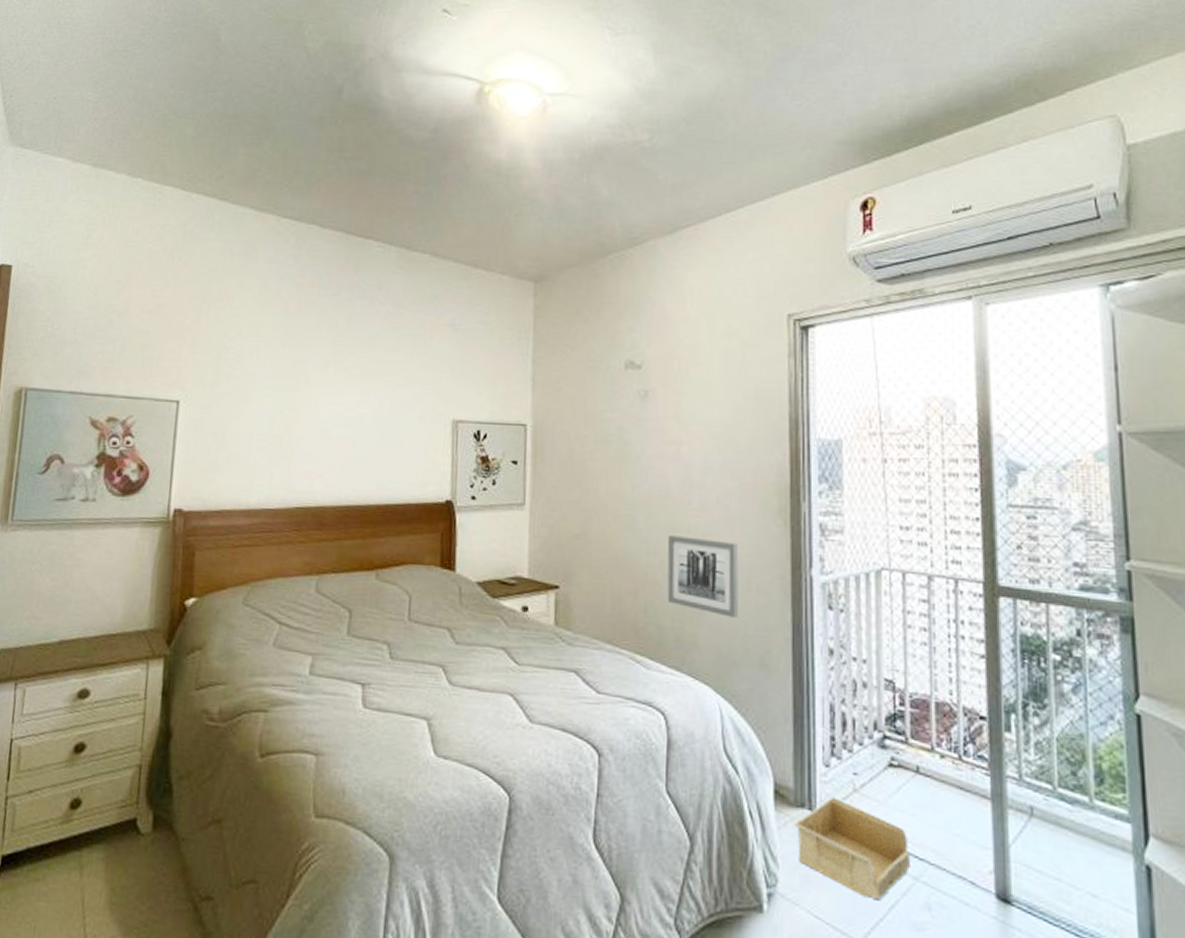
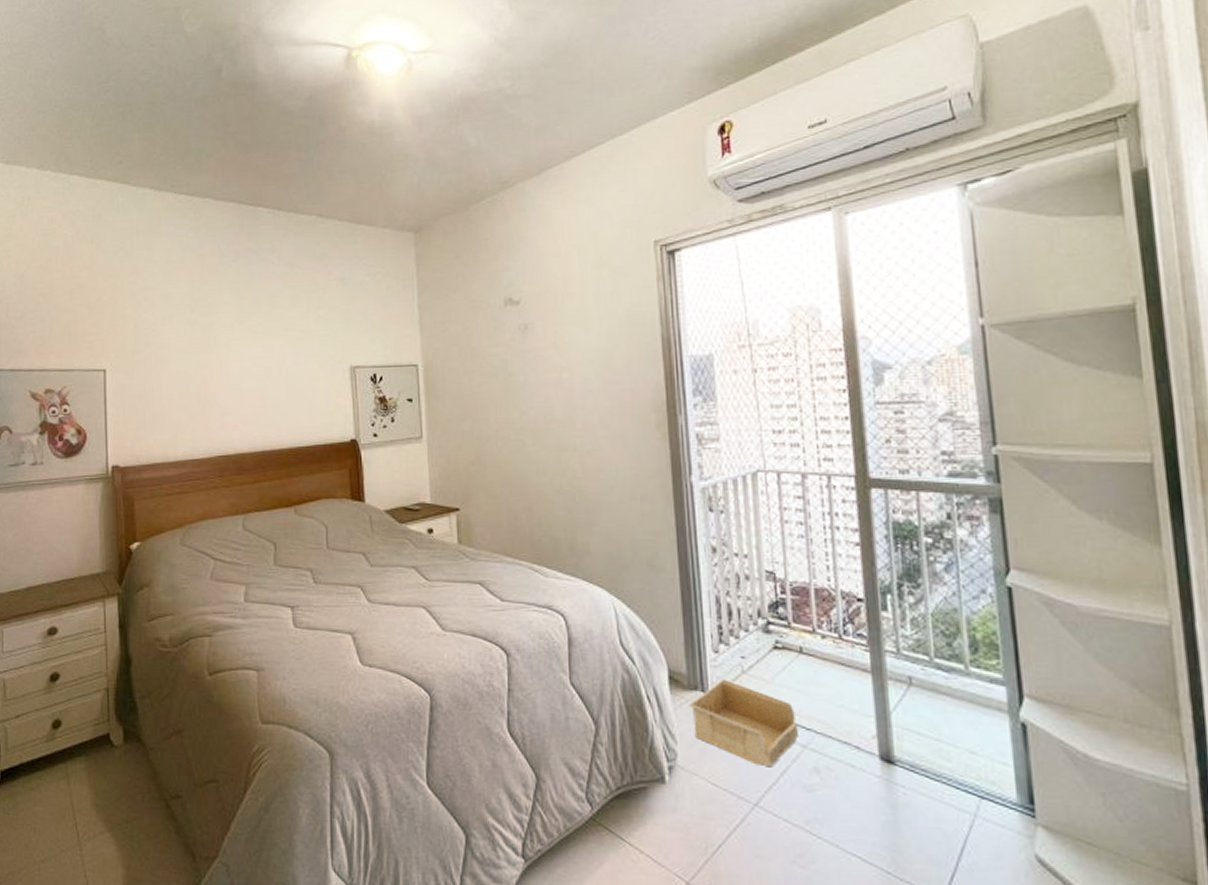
wall art: present [667,536,739,618] -> none [556,455,625,525]

